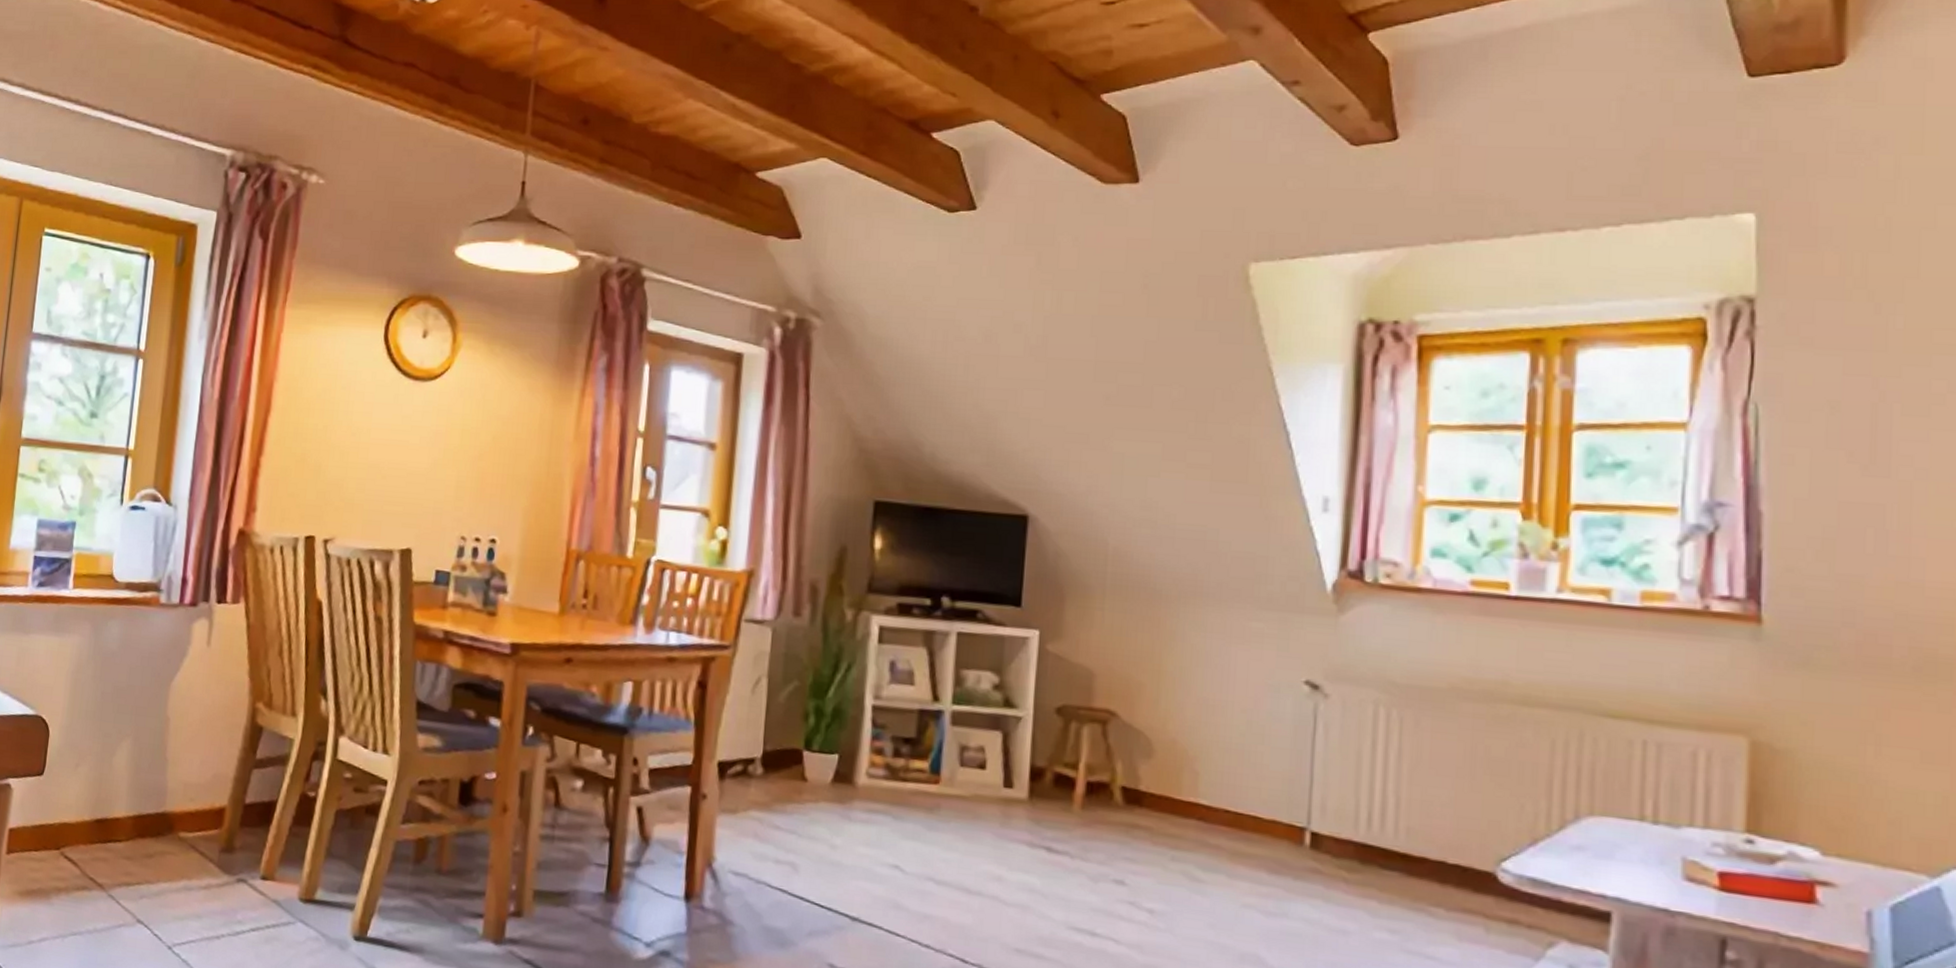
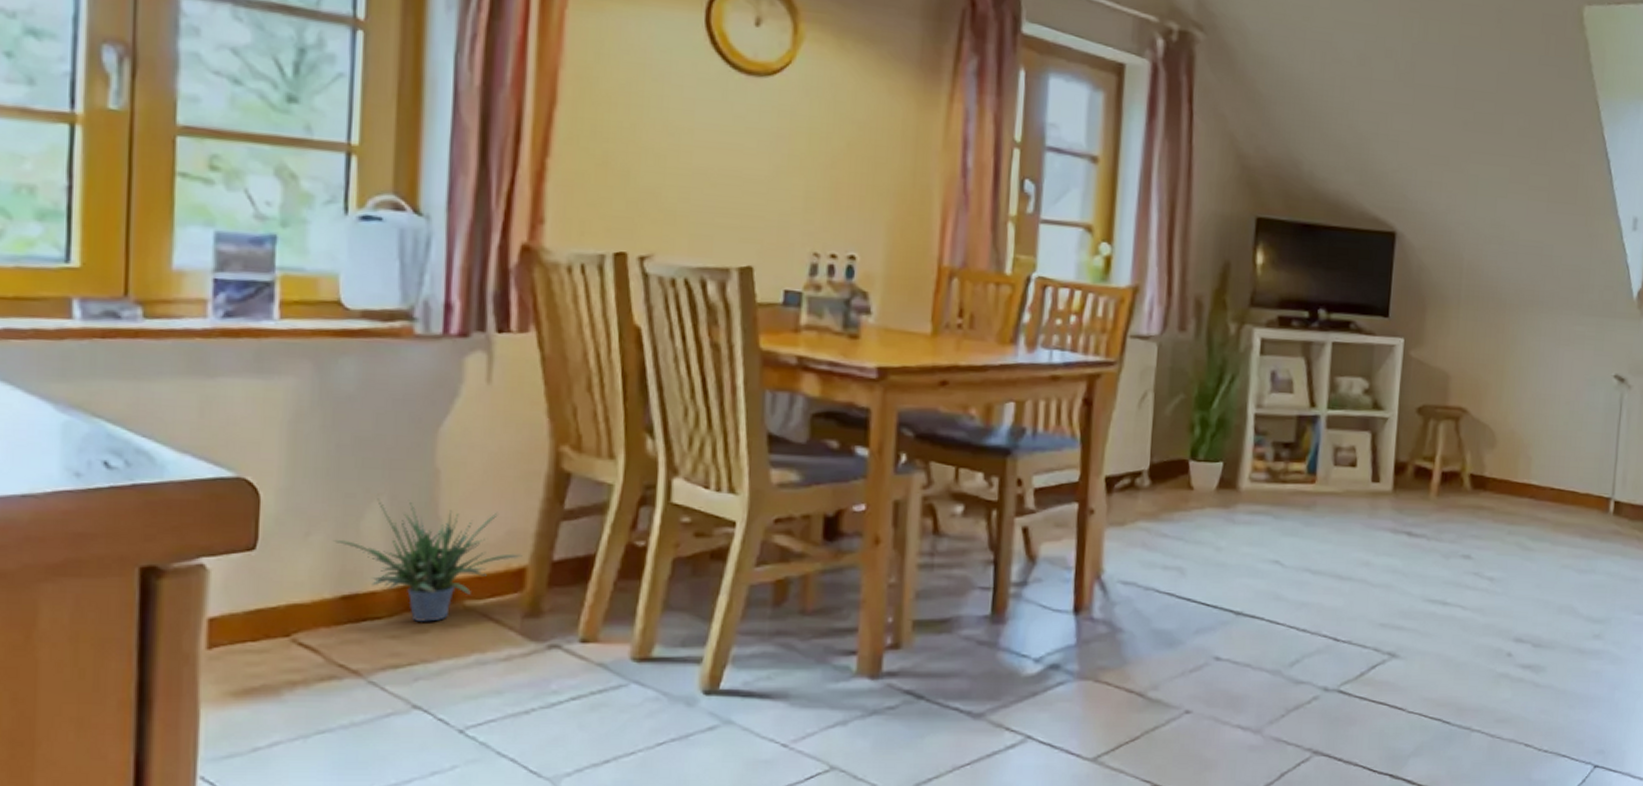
potted plant: none [94,739,223,849] -> present [334,498,522,623]

